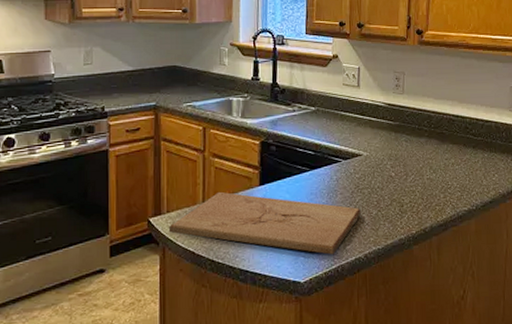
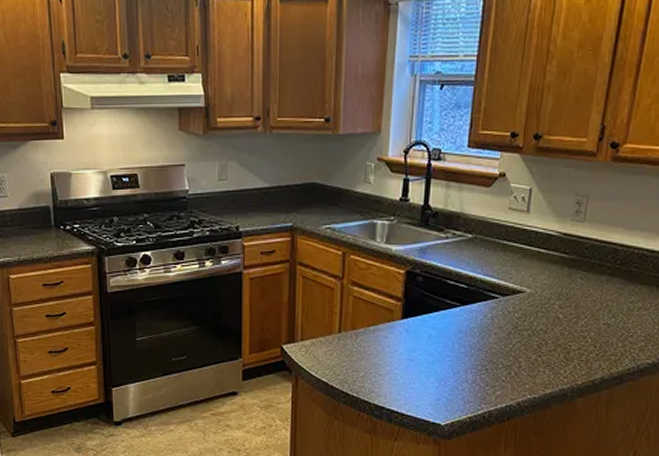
cutting board: present [168,191,361,255] -> none [302,322,517,399]

